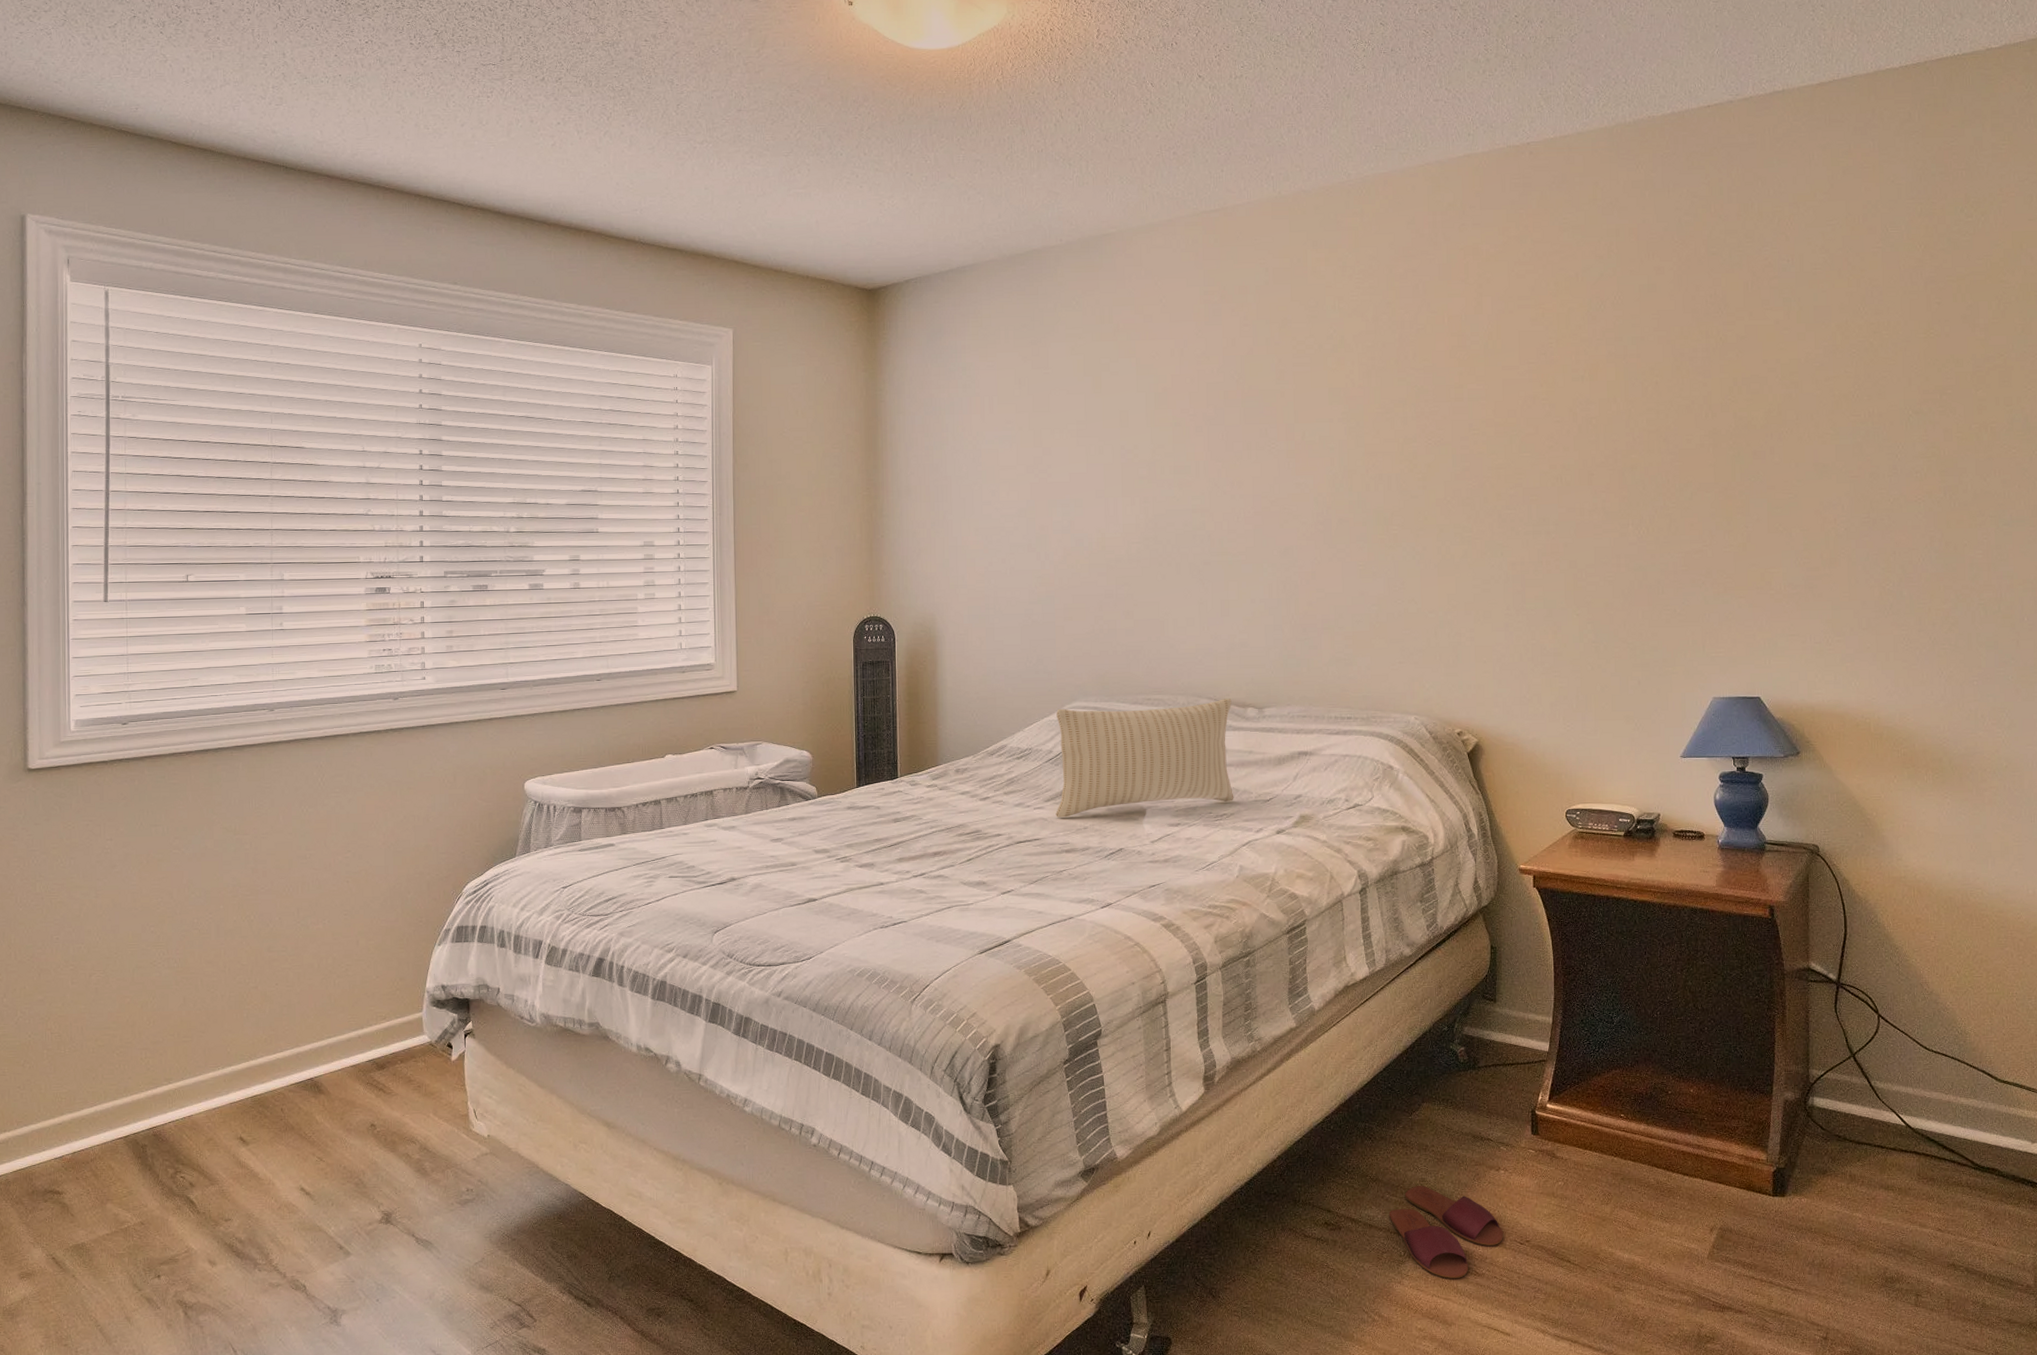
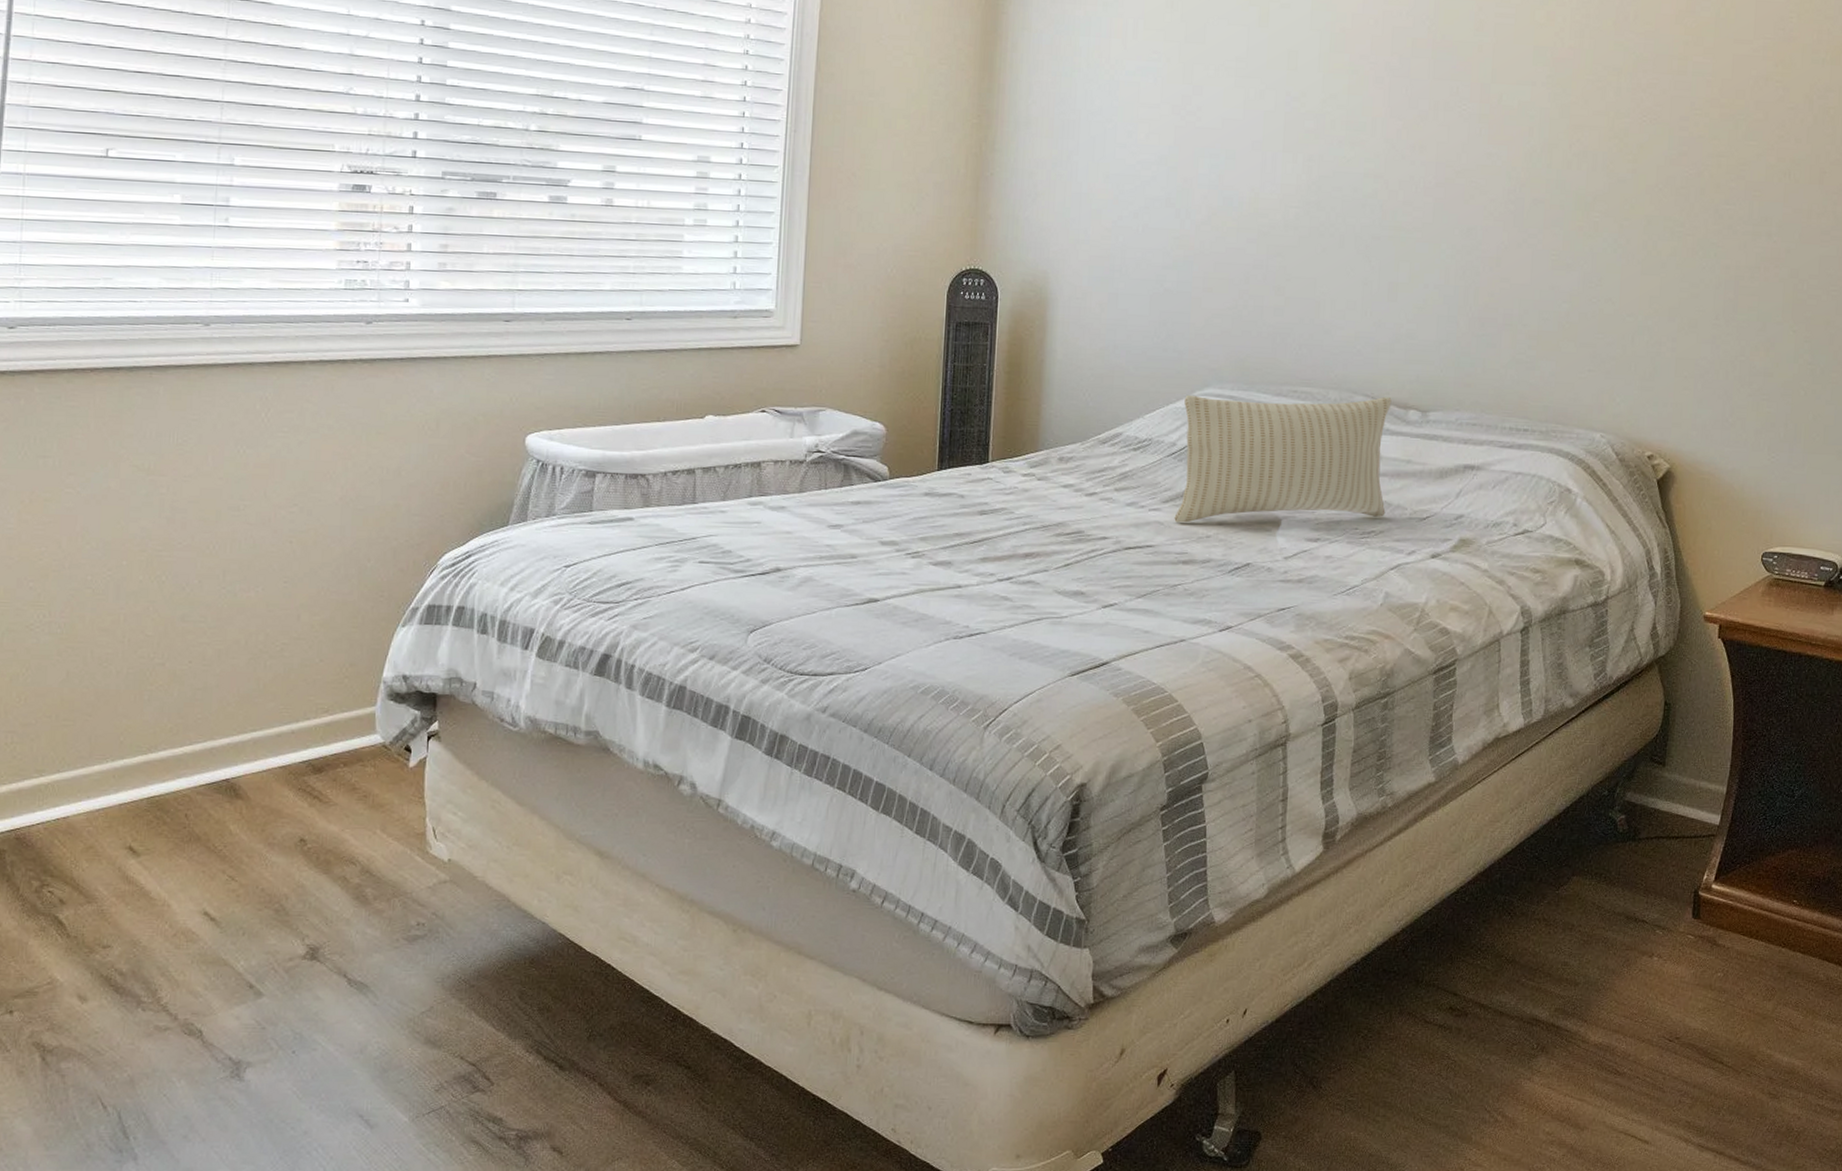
slippers: present [1388,1186,1504,1279] -> none [1523,970,1652,1077]

